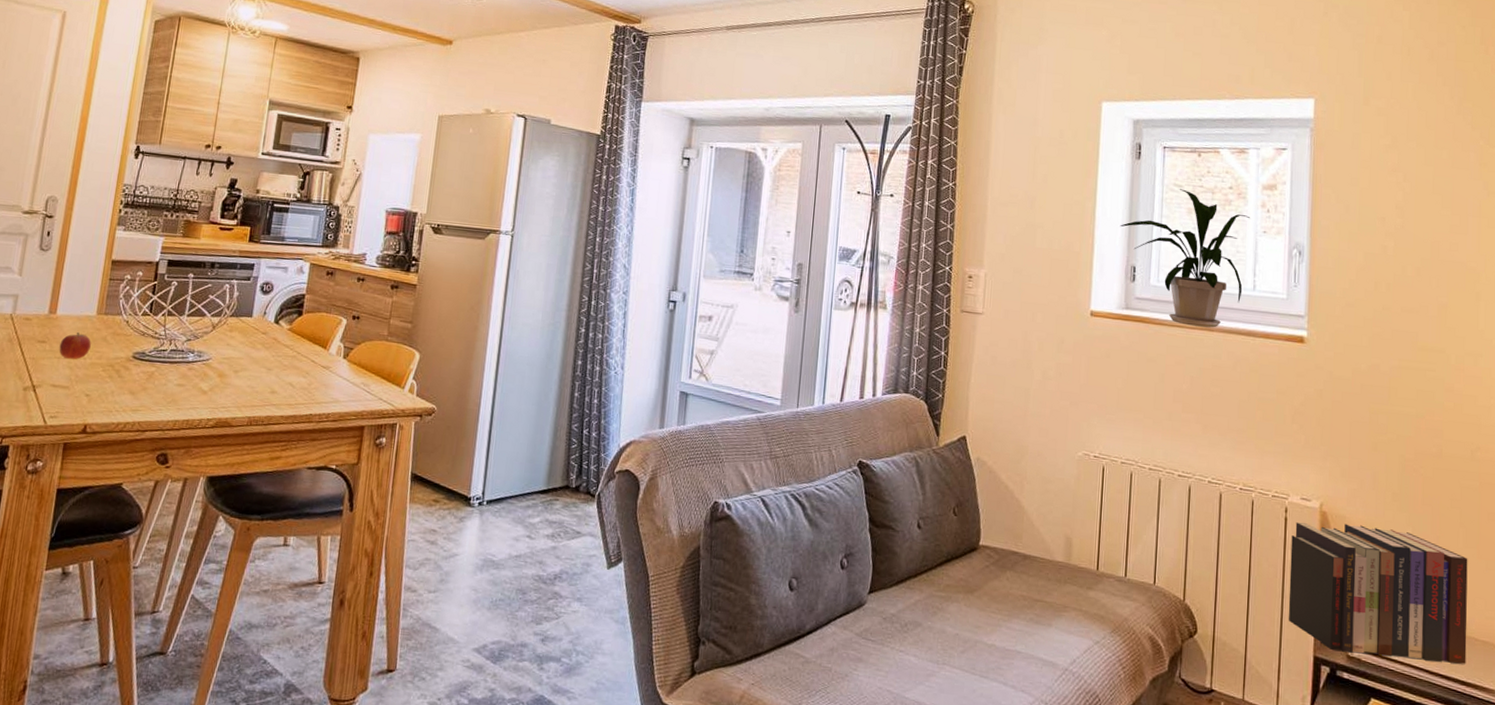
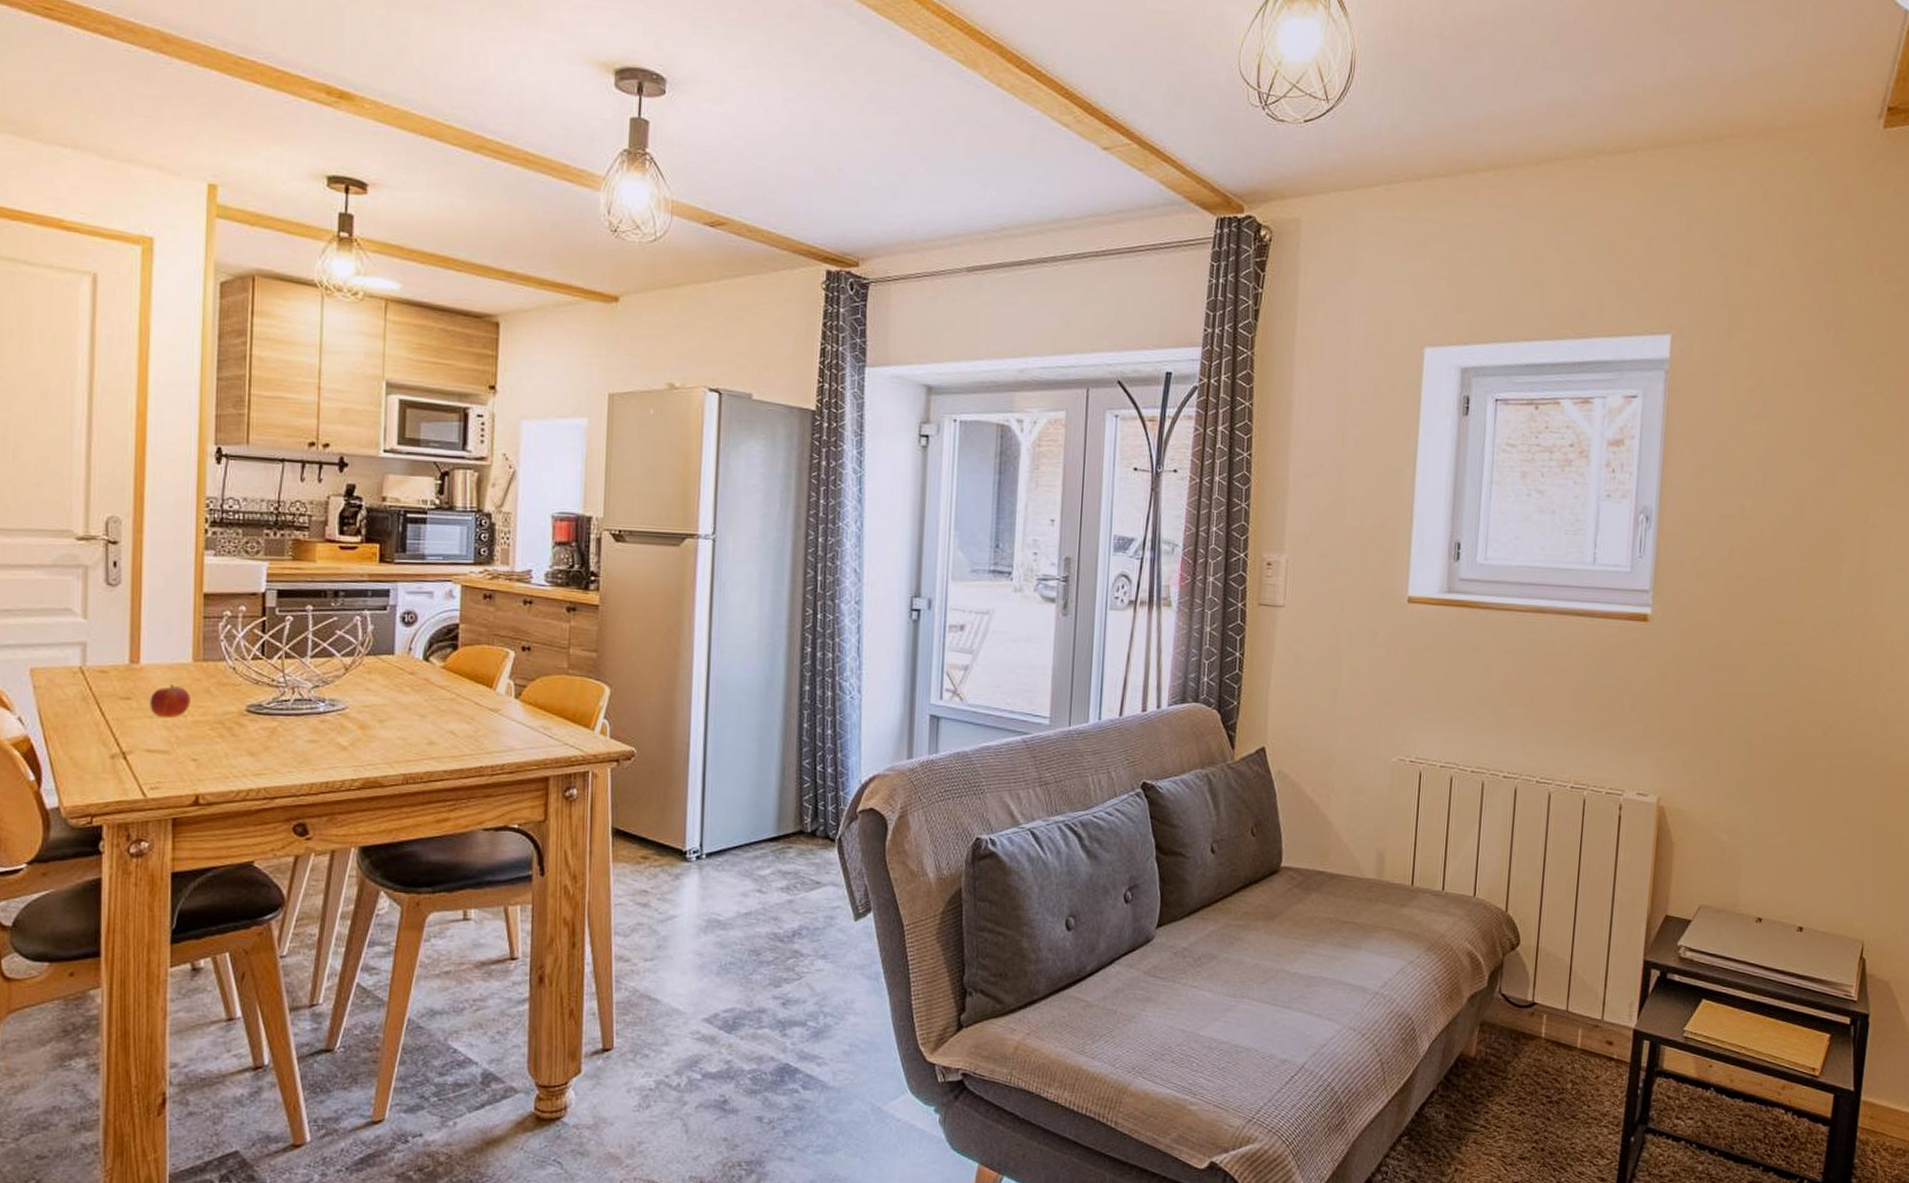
house plant: present [1119,189,1251,328] -> none [1443,449,1593,610]
books: present [1288,522,1468,664] -> none [1618,818,1813,957]

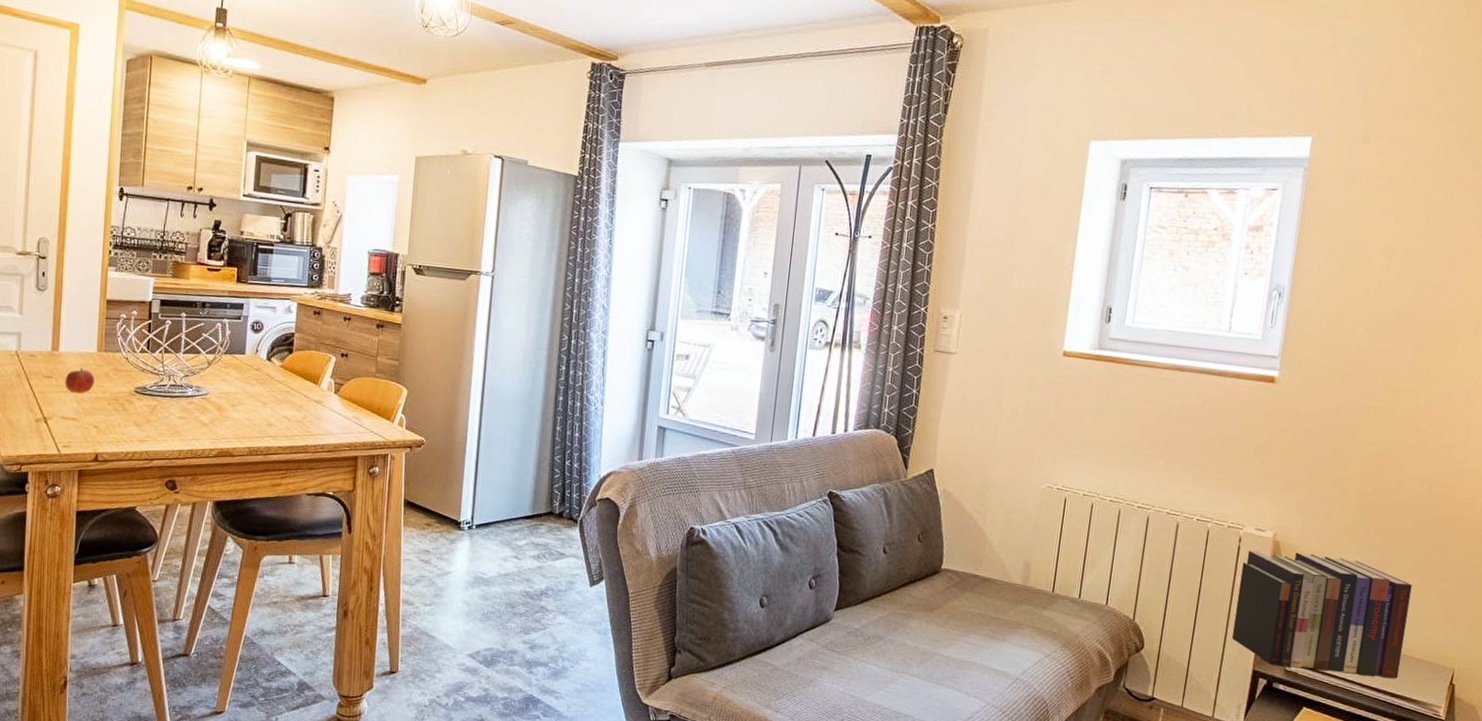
books: none [1618,818,1813,957] -> present [1232,551,1413,679]

